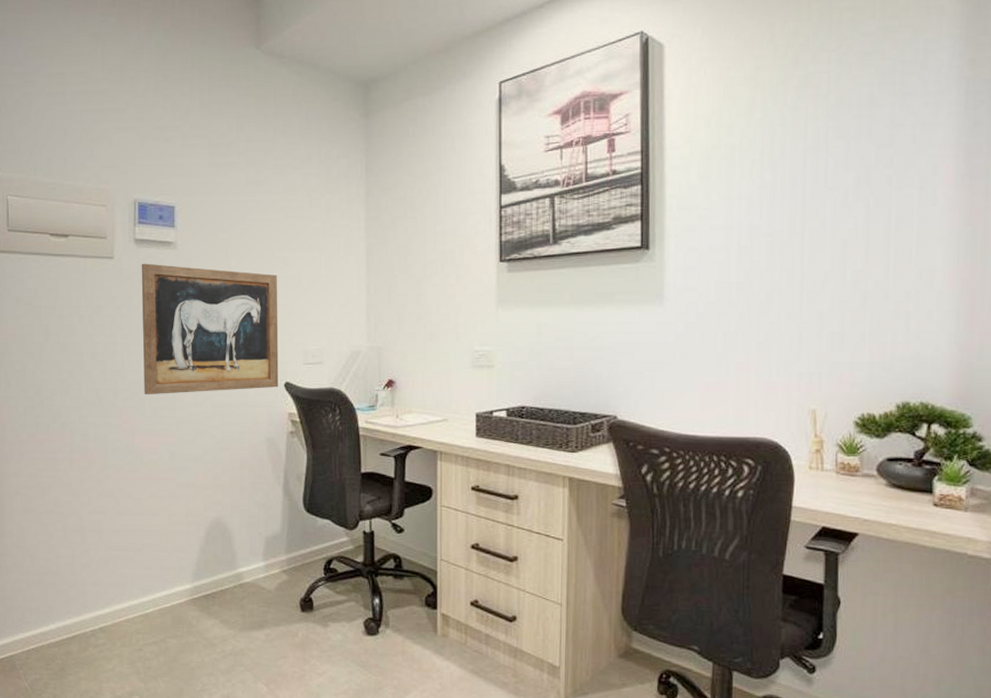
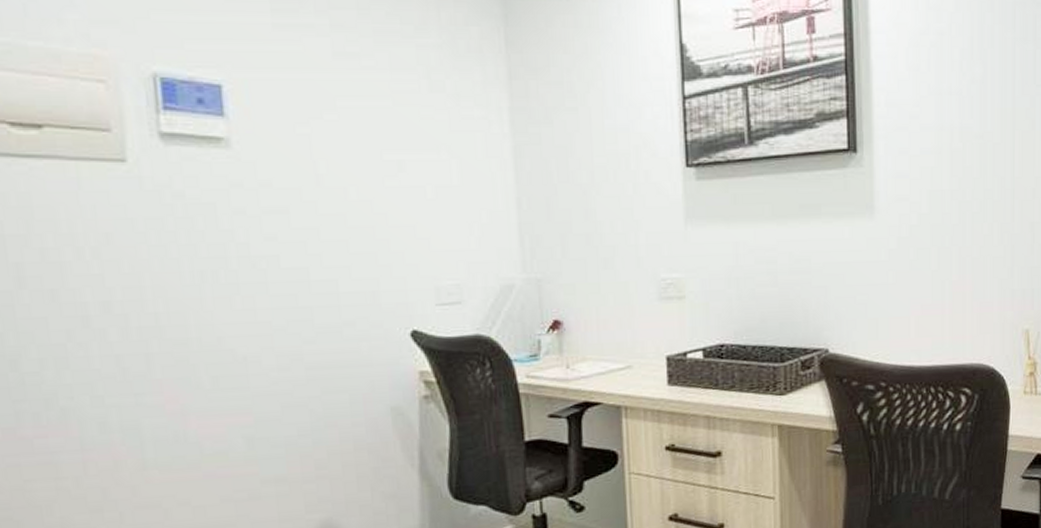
wall art: present [141,263,279,395] -> none [173,168,403,360]

